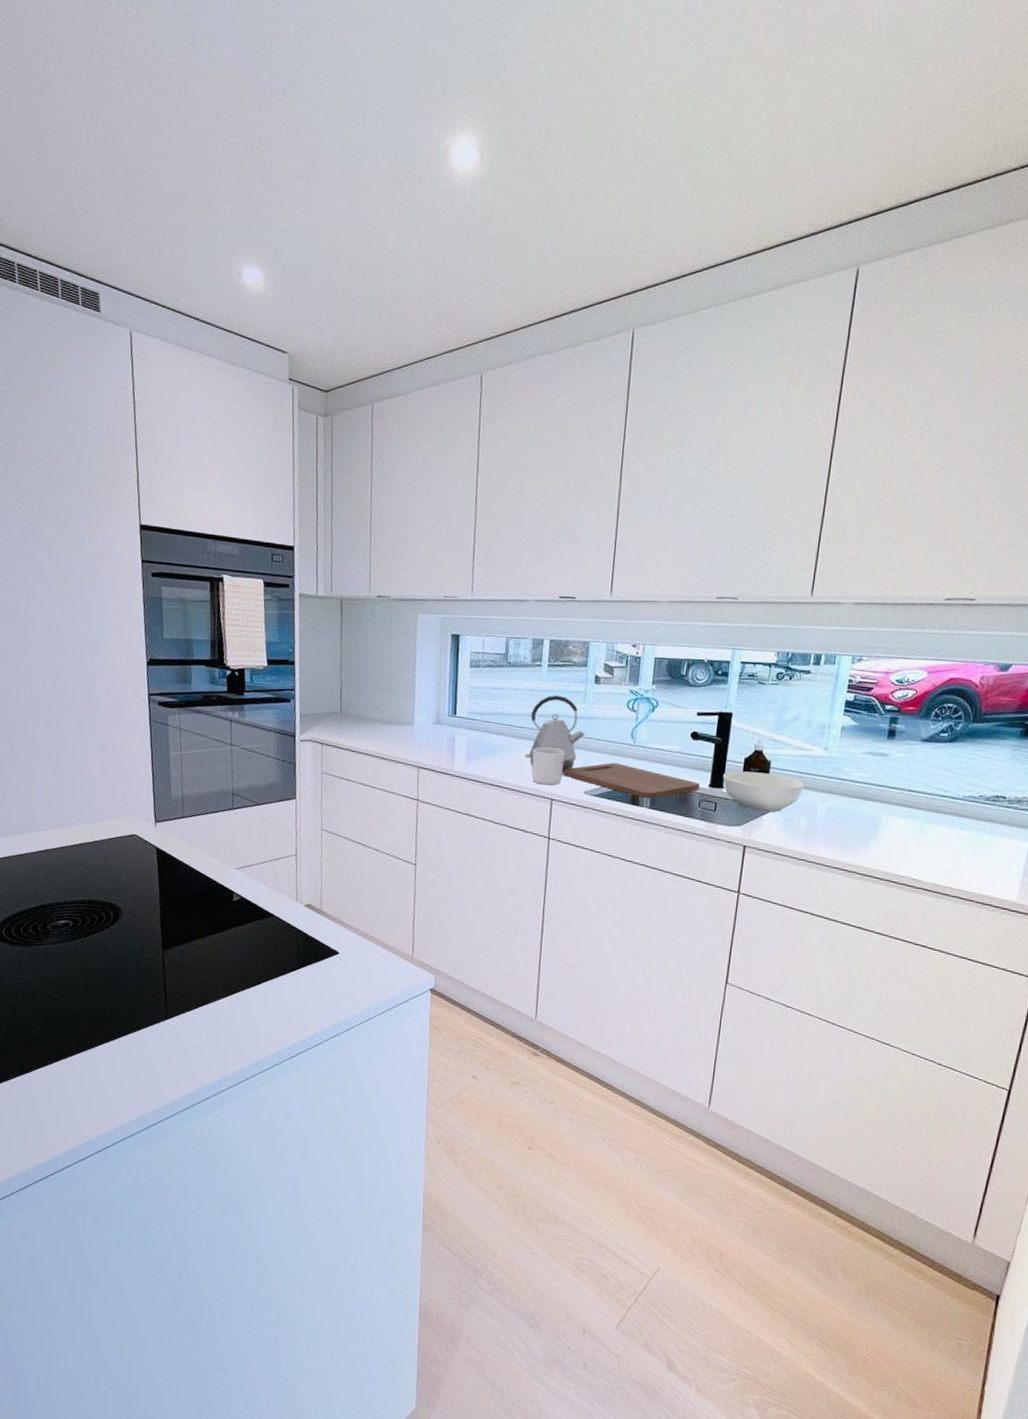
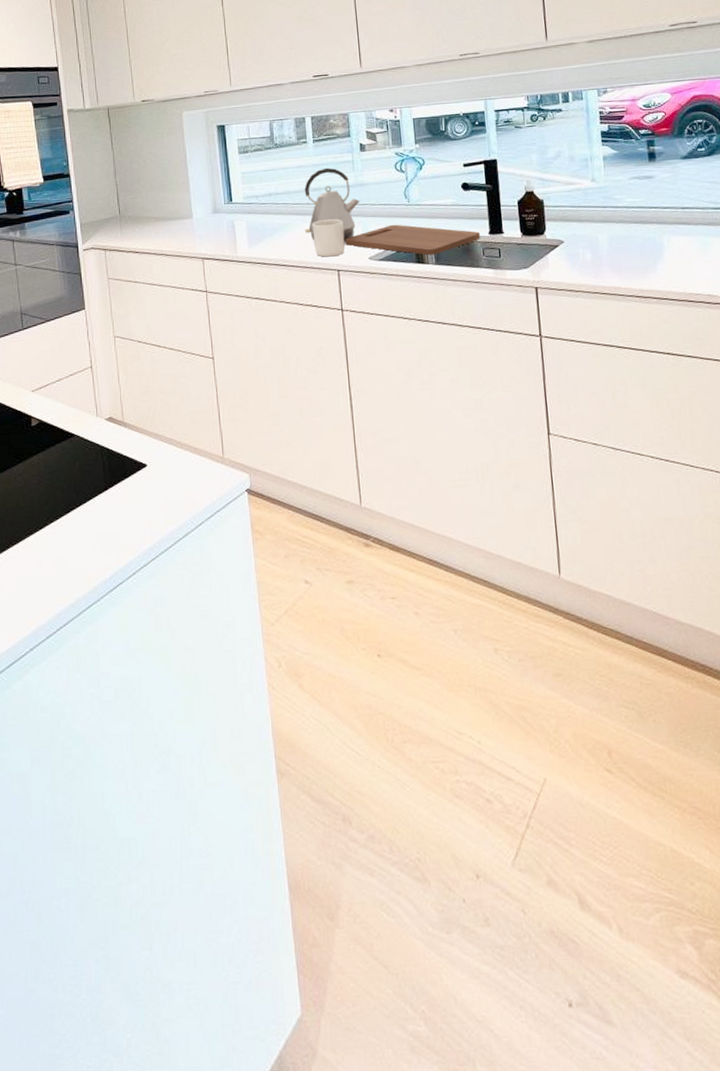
bowl: present [723,771,806,813] -> none [500,212,582,251]

